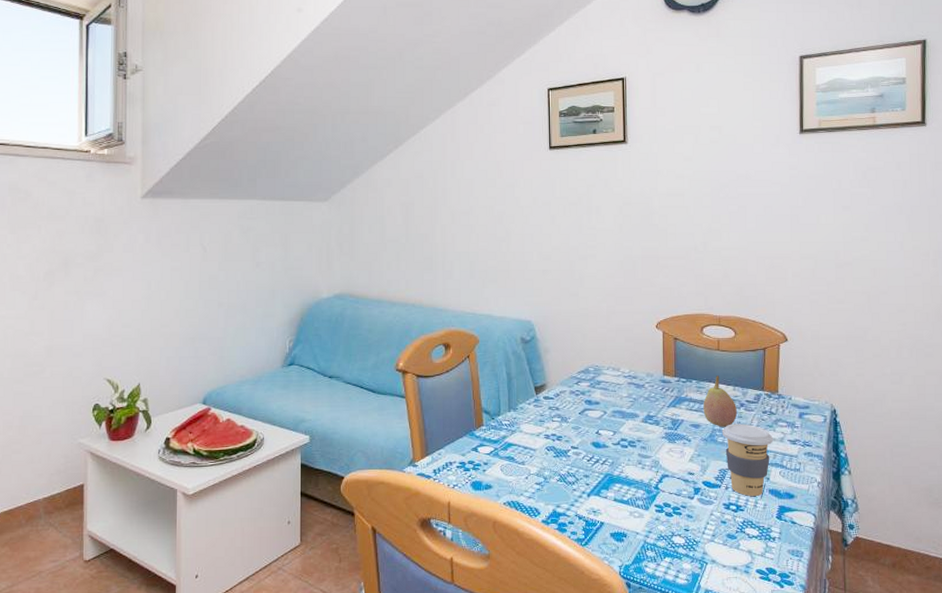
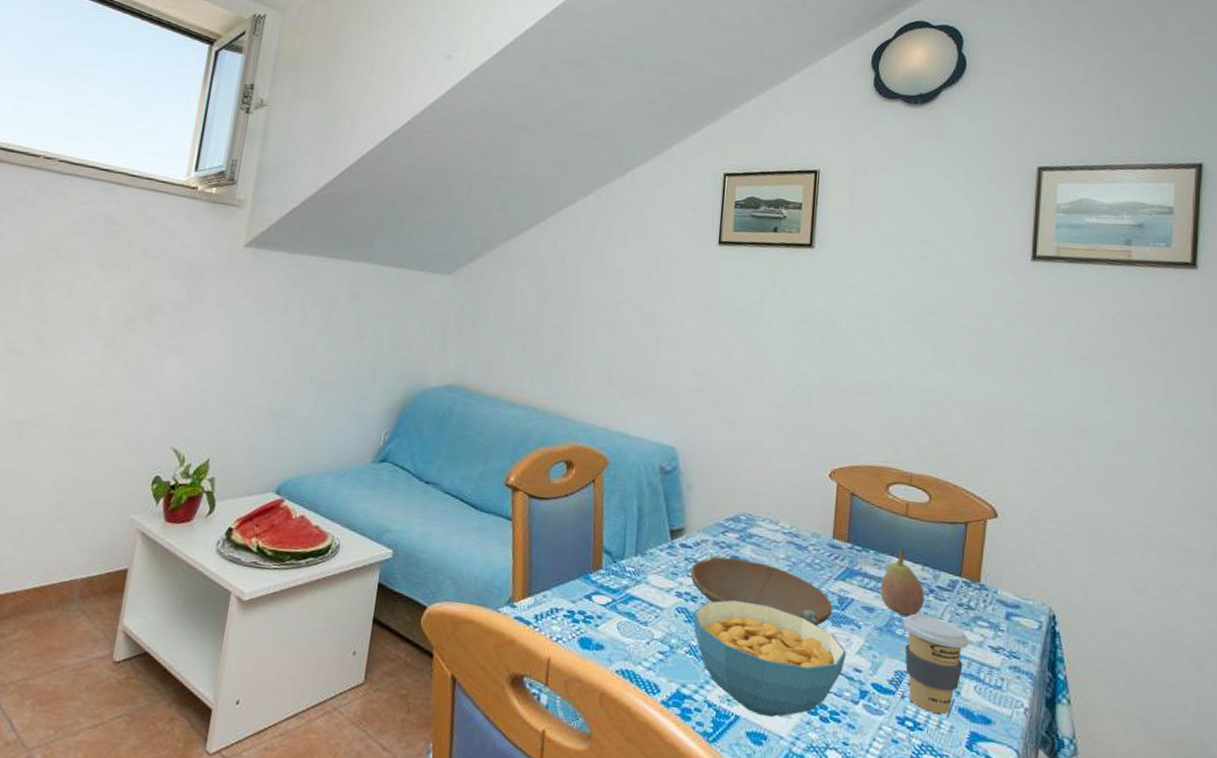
bowl: none [554,401,668,445] -> present [690,556,833,626]
cereal bowl: none [560,434,682,520] -> present [693,599,847,718]

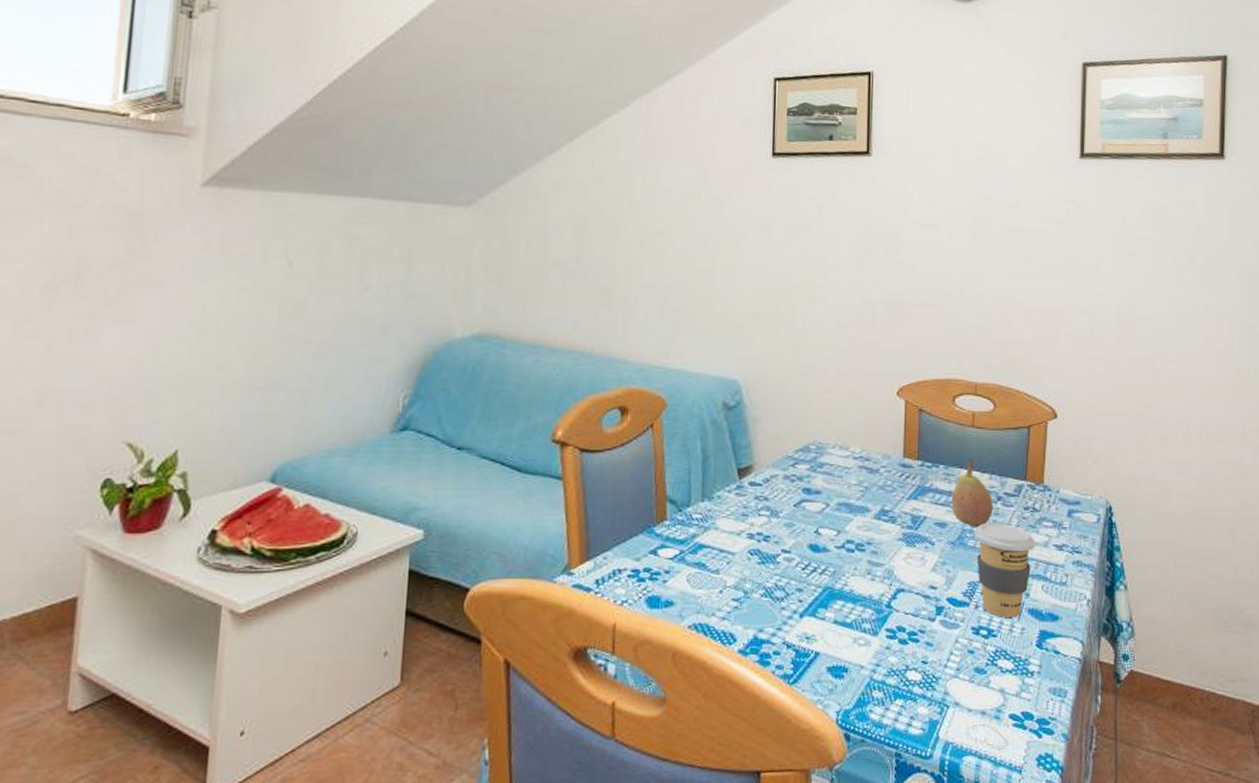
bowl: present [690,556,833,626] -> none [761,490,906,548]
cereal bowl: present [693,599,847,718] -> none [767,533,922,649]

